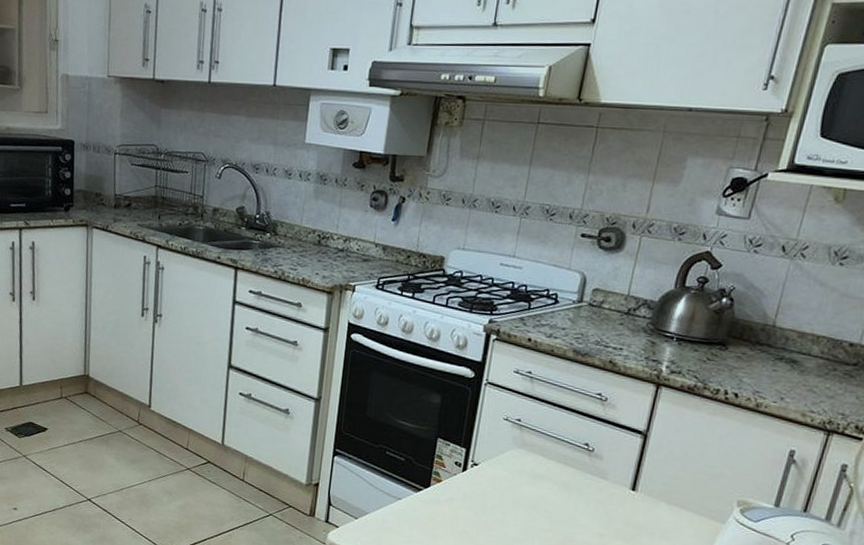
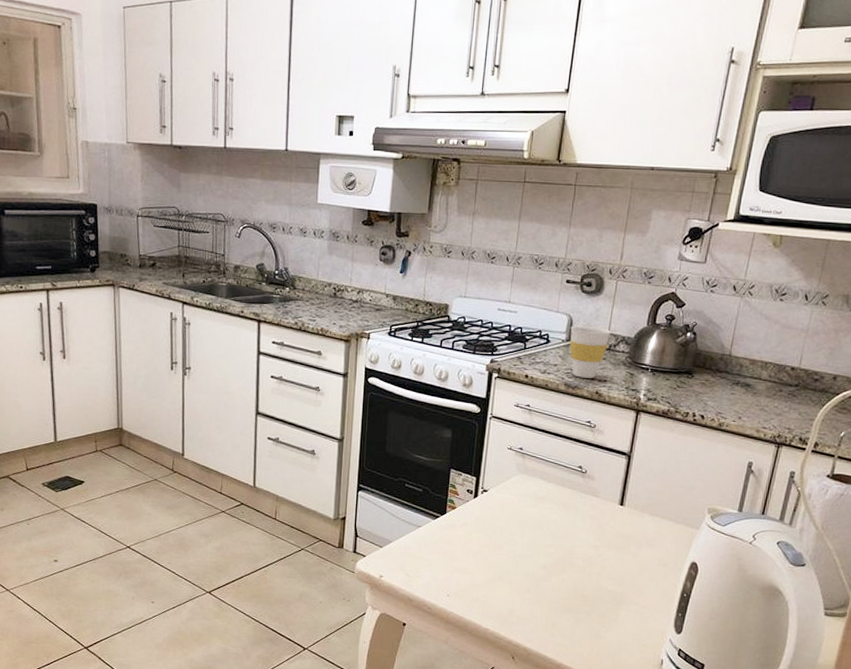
cup: none [581,285,631,346] -> present [570,325,611,379]

